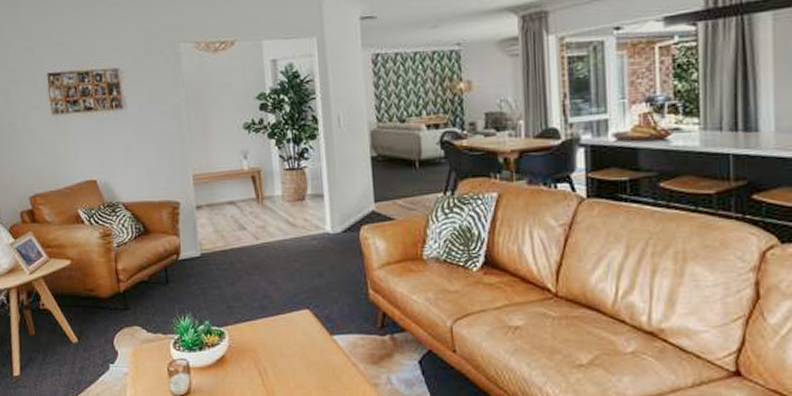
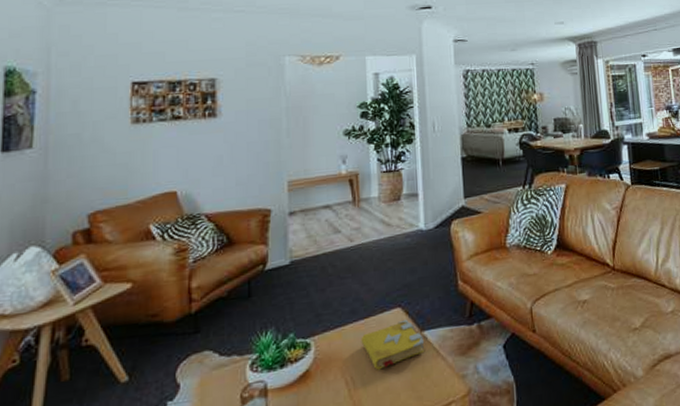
spell book: none [271,321,335,366] -> present [361,319,425,370]

